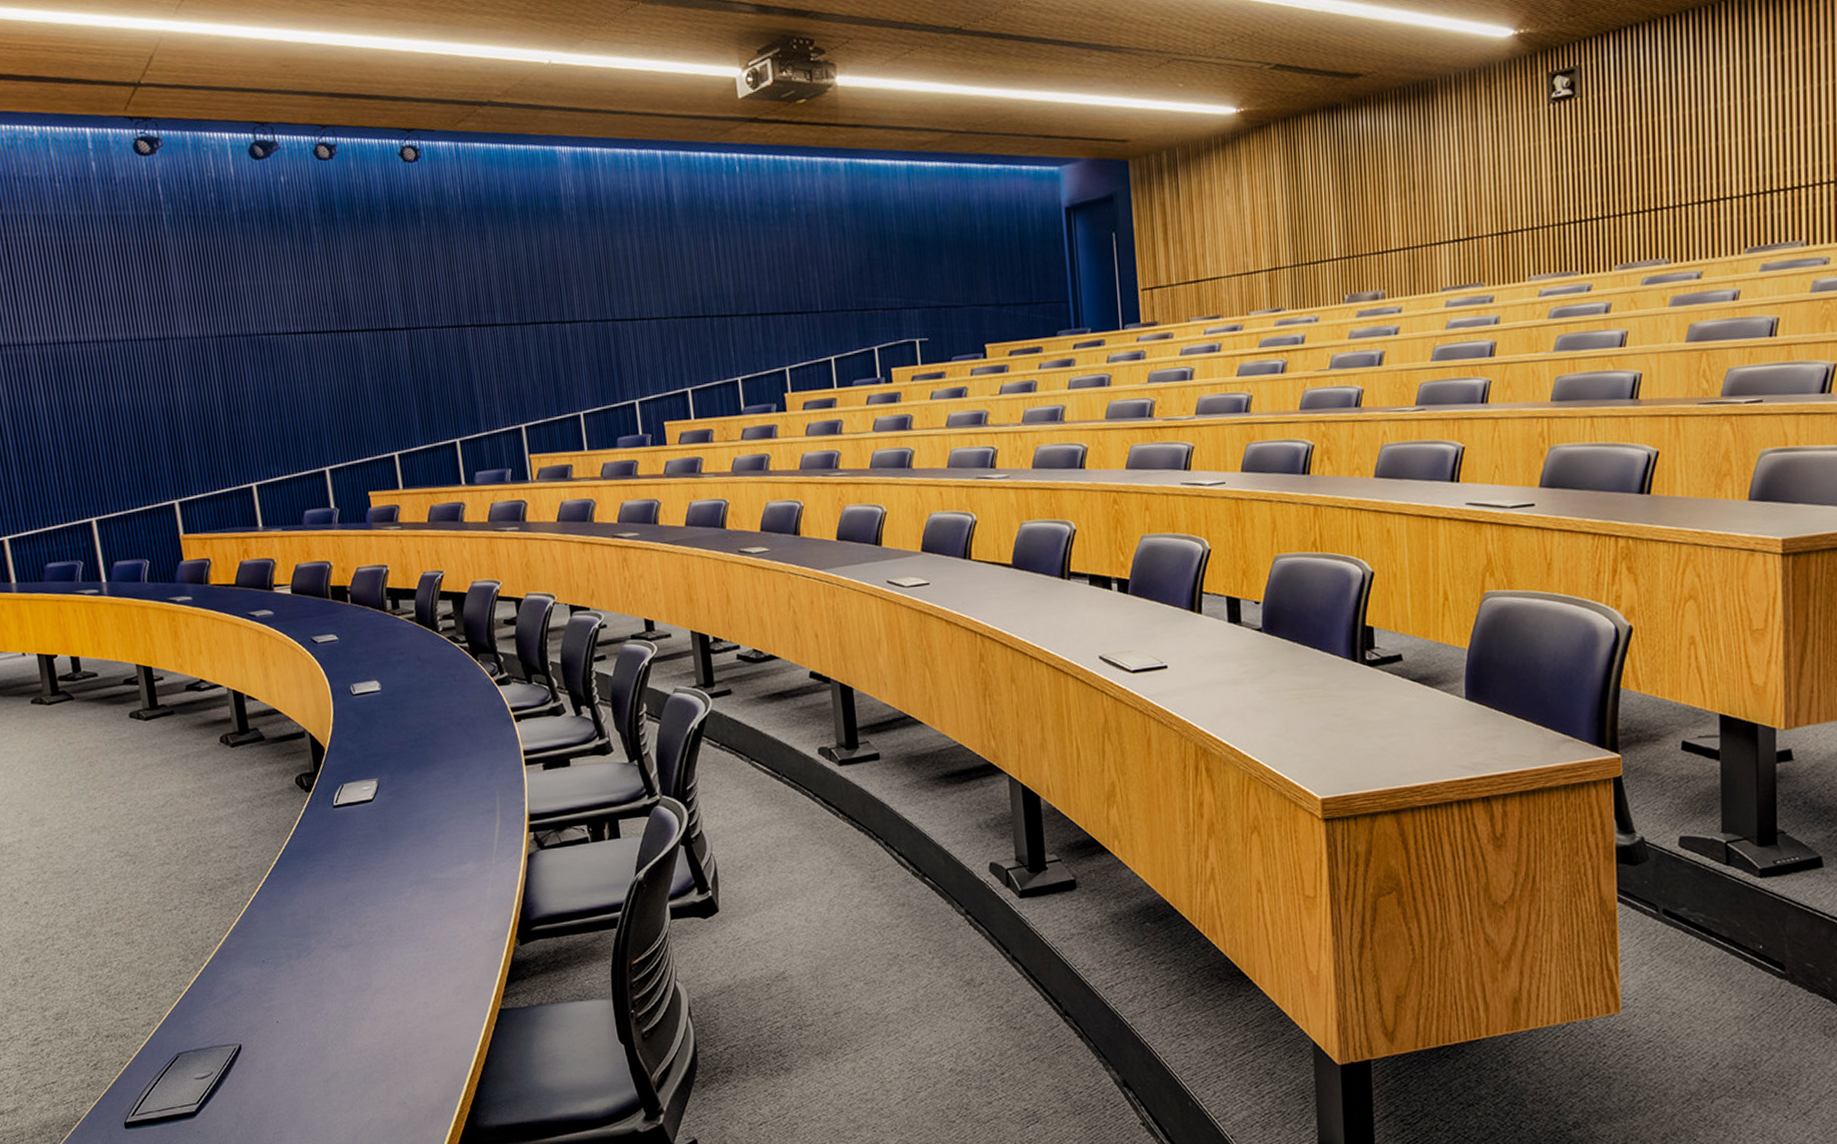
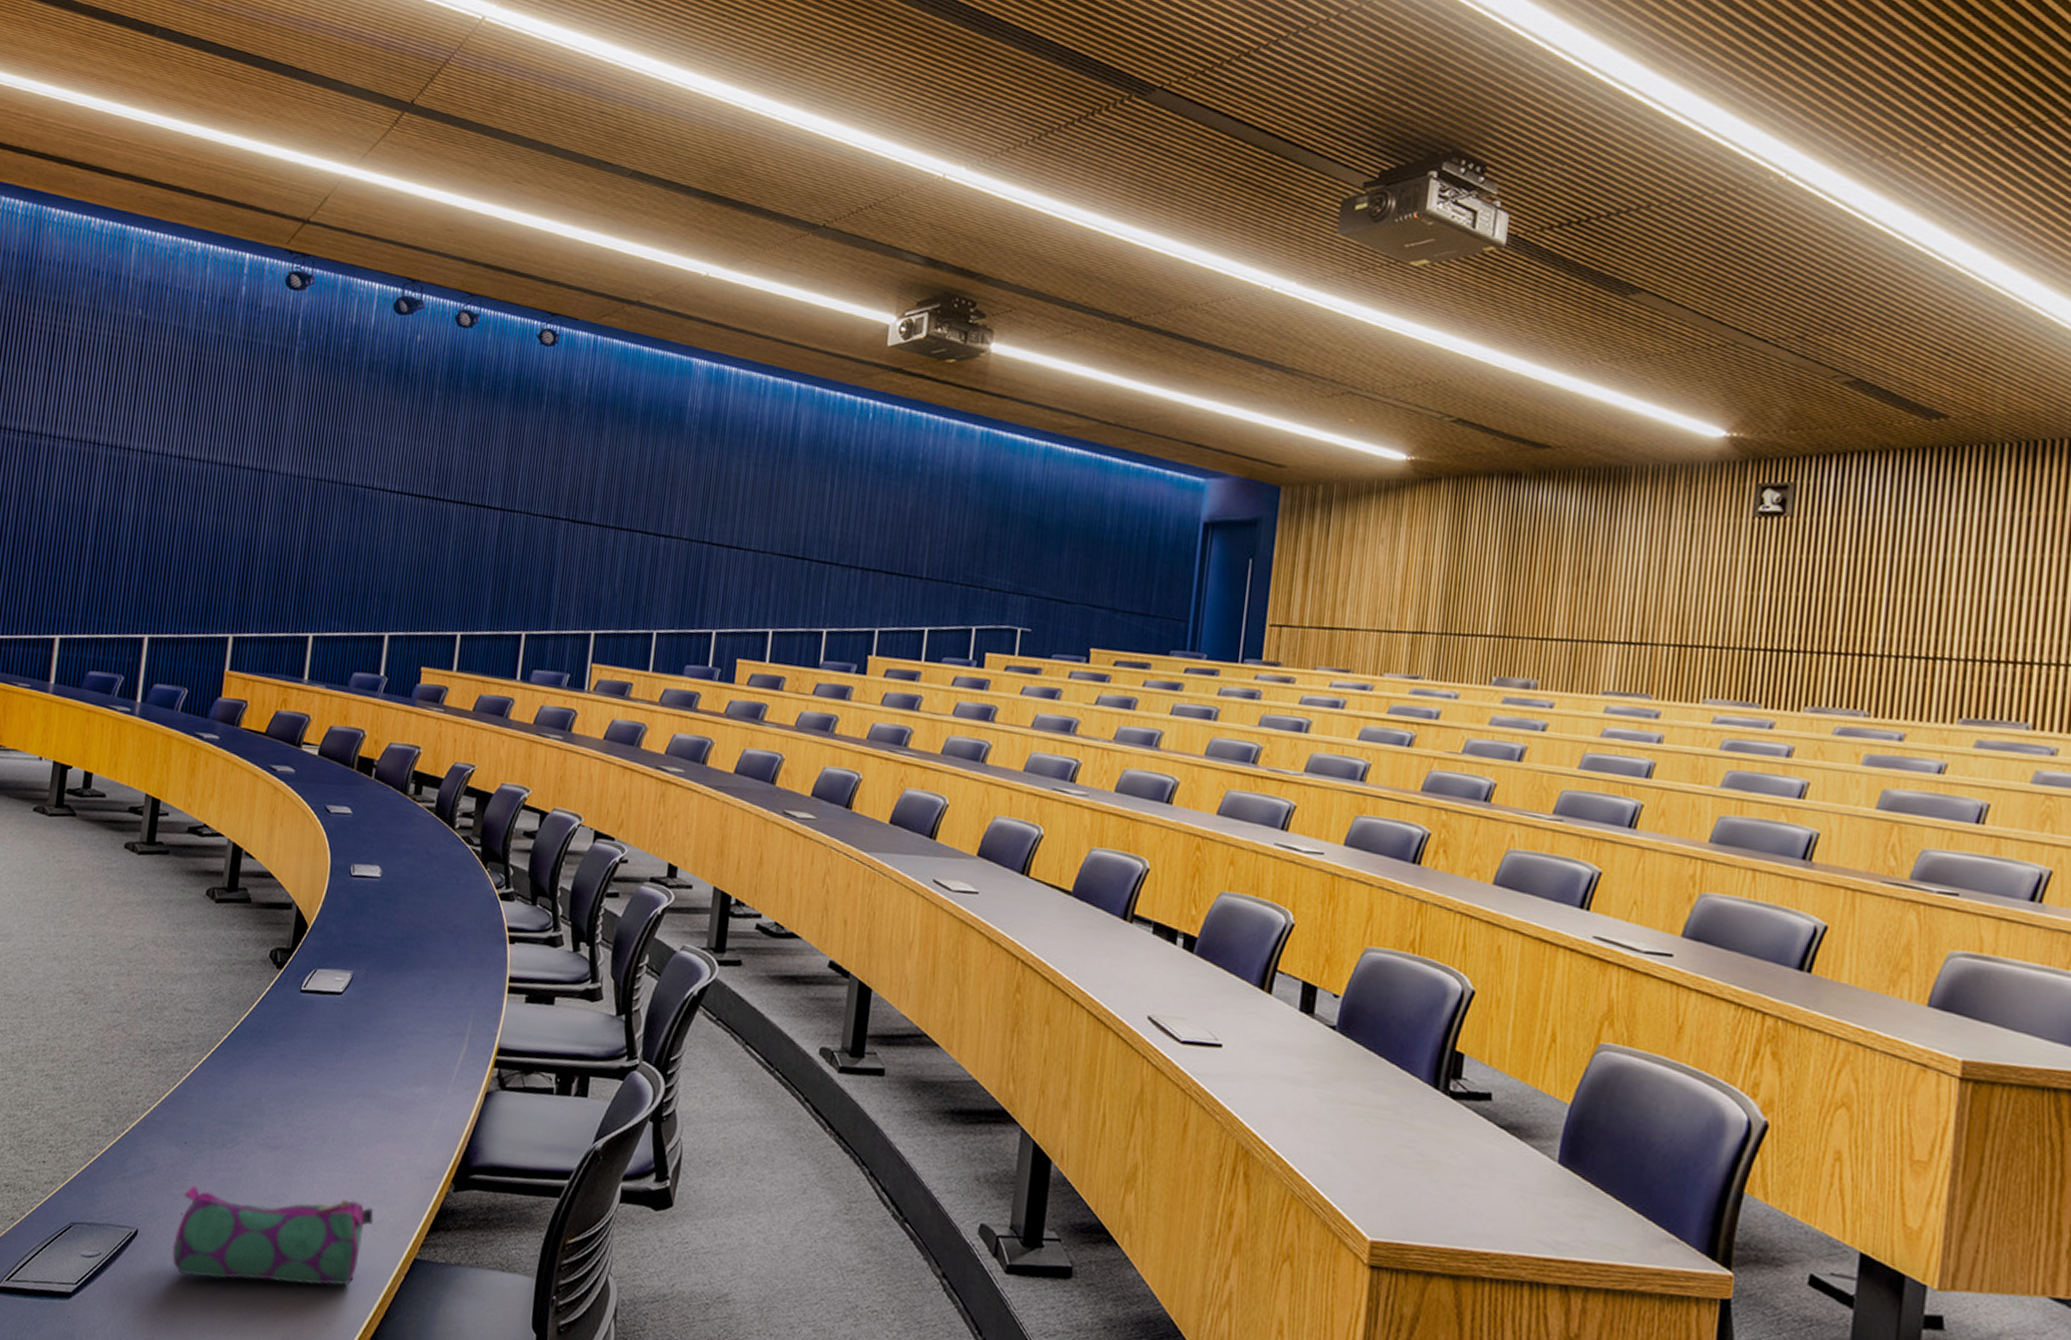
pencil case: none [274,973,454,1072] -> present [172,1185,374,1285]

